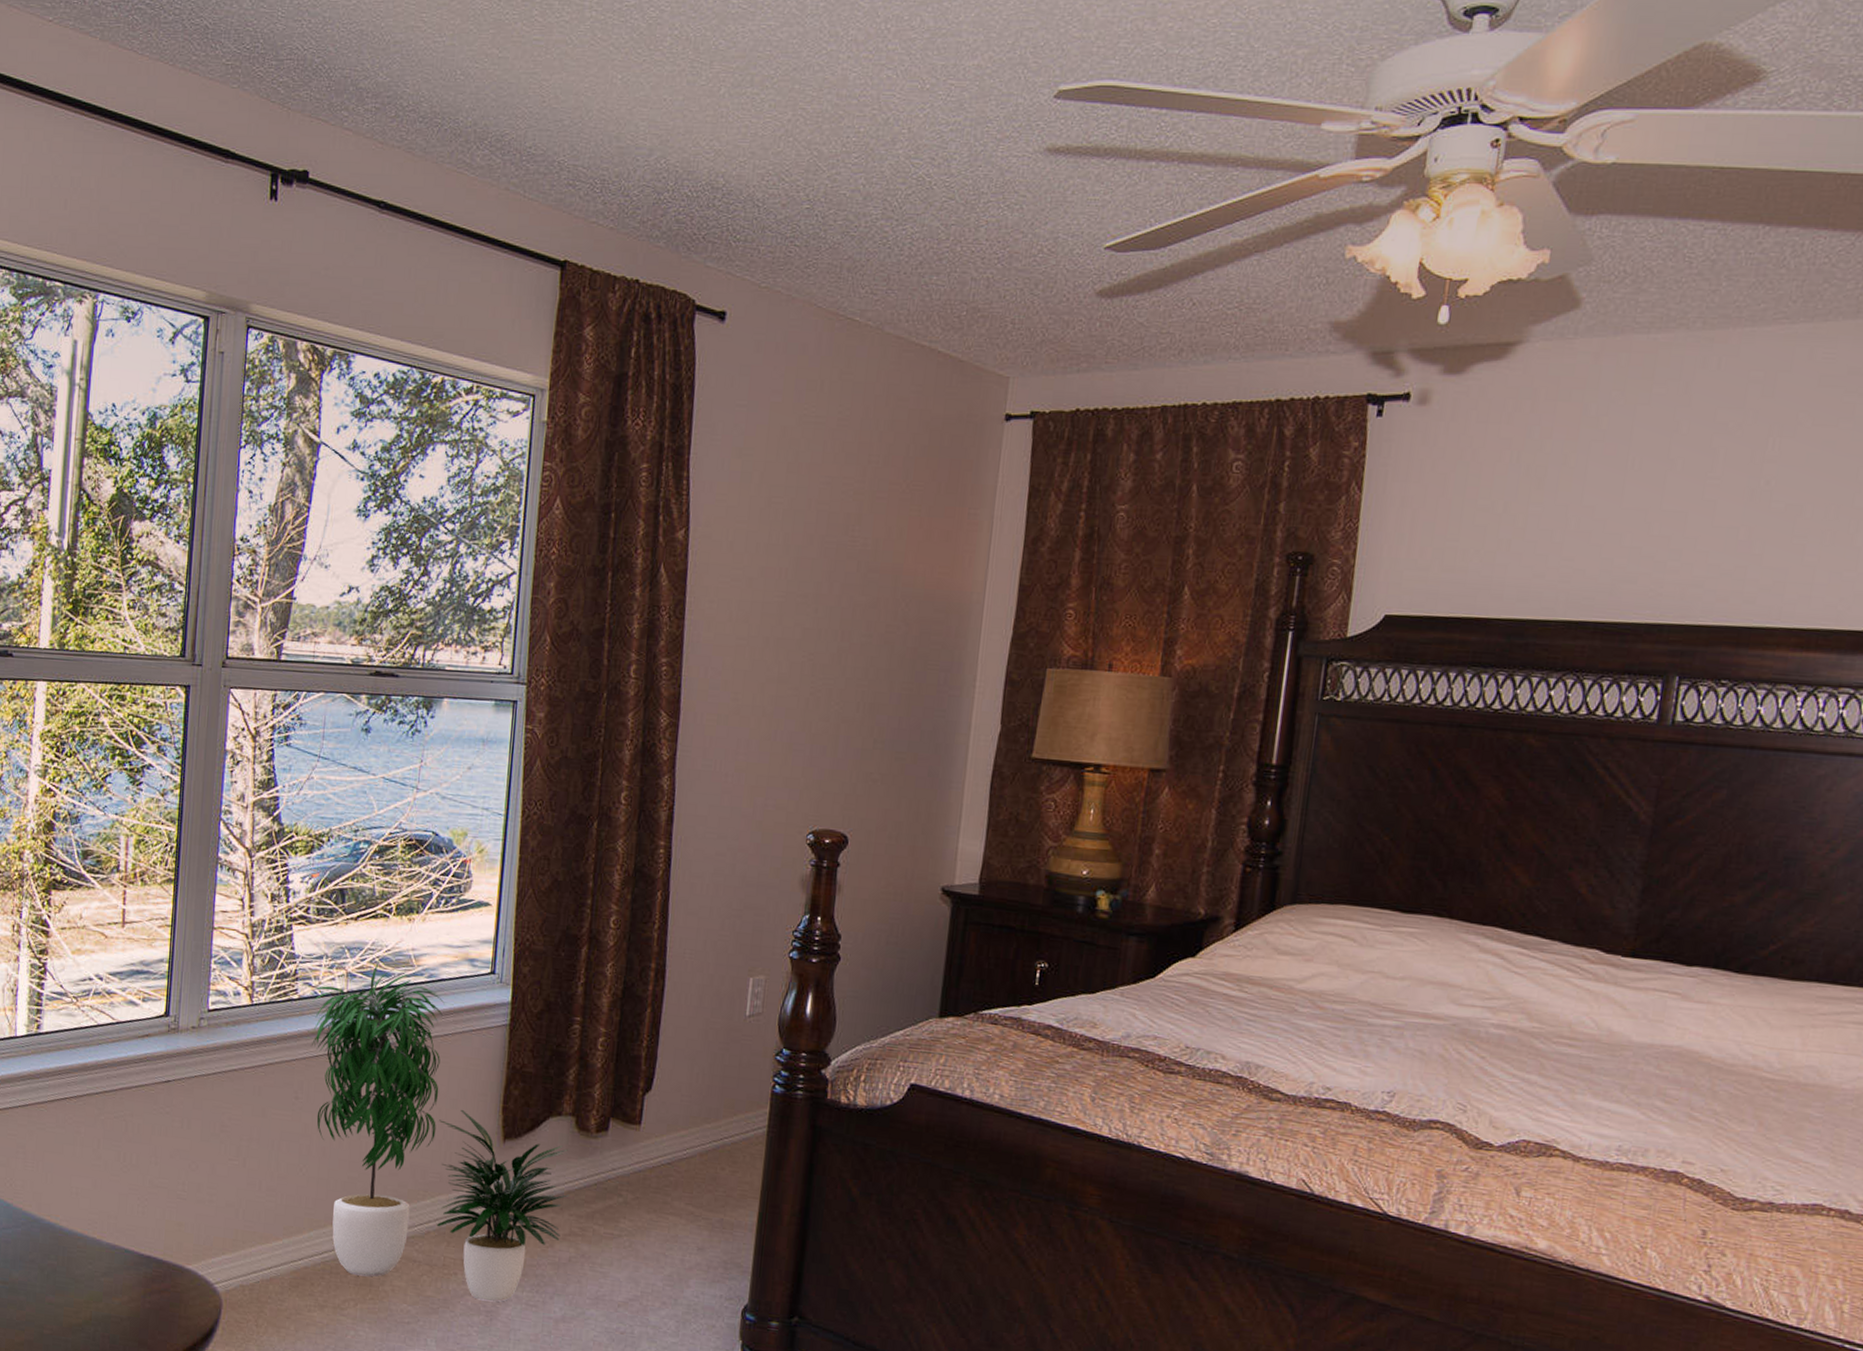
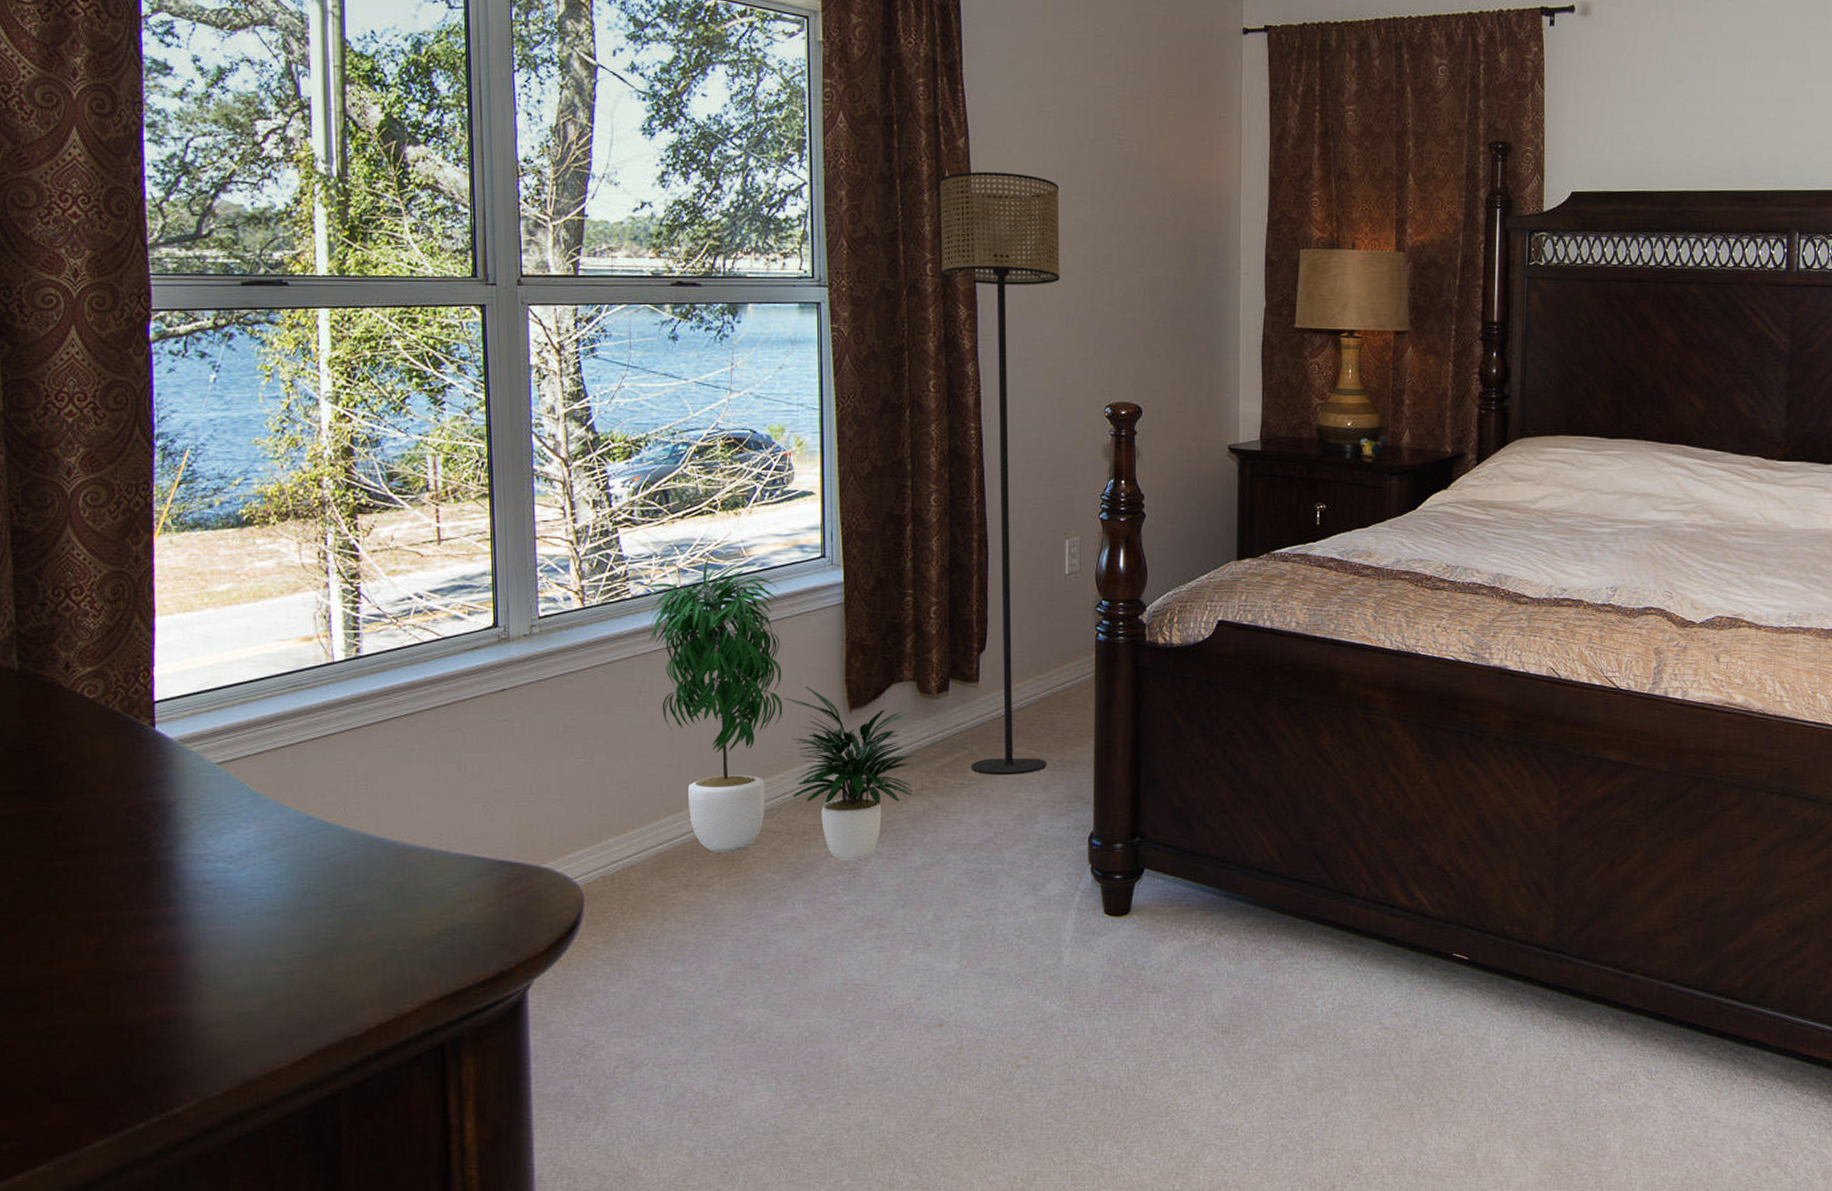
floor lamp: none [623,566,782,1232] -> present [940,171,1060,776]

